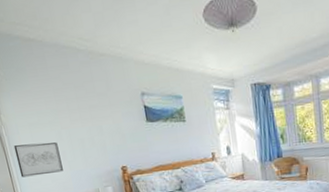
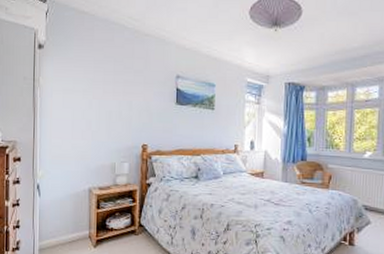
wall art: present [13,142,63,178] -> none [43,108,86,141]

